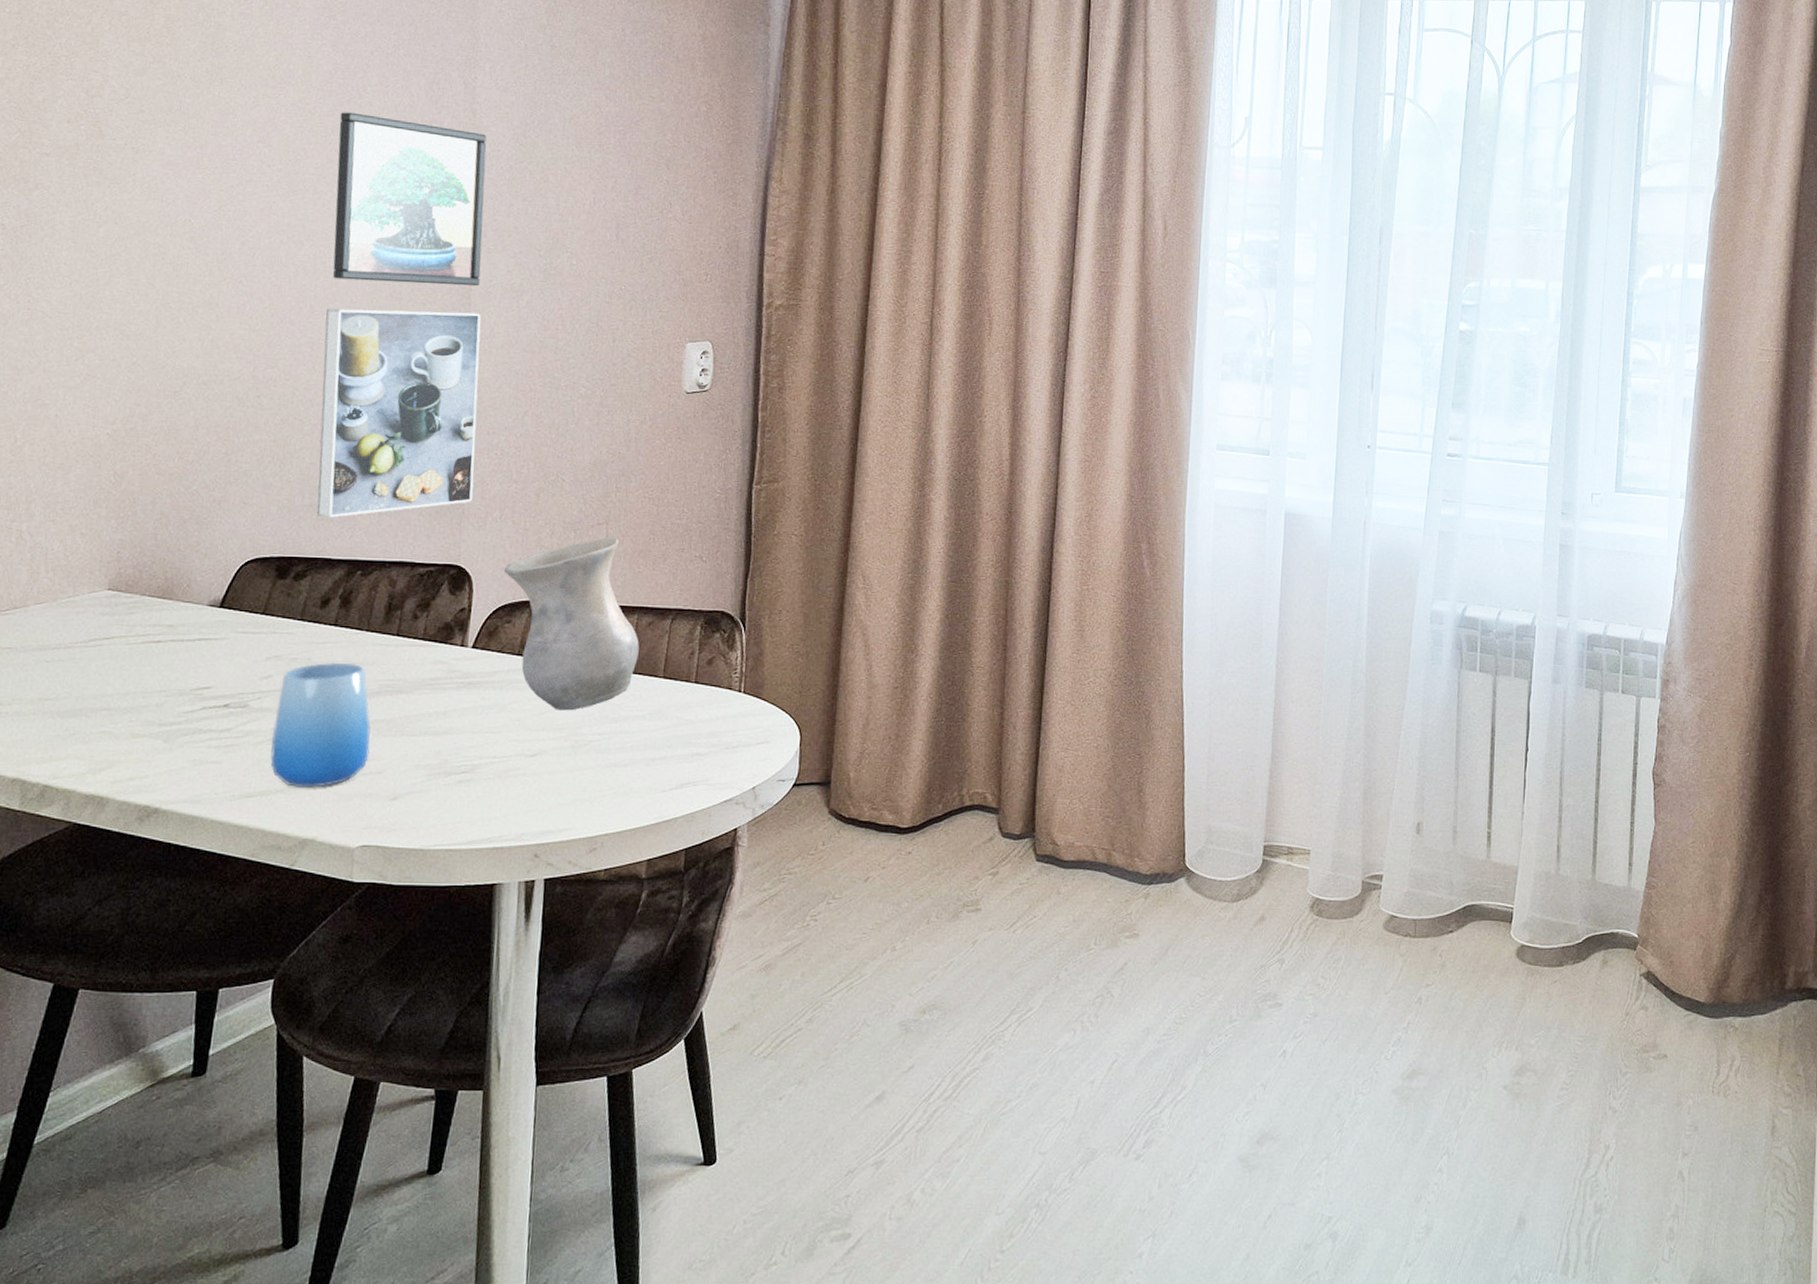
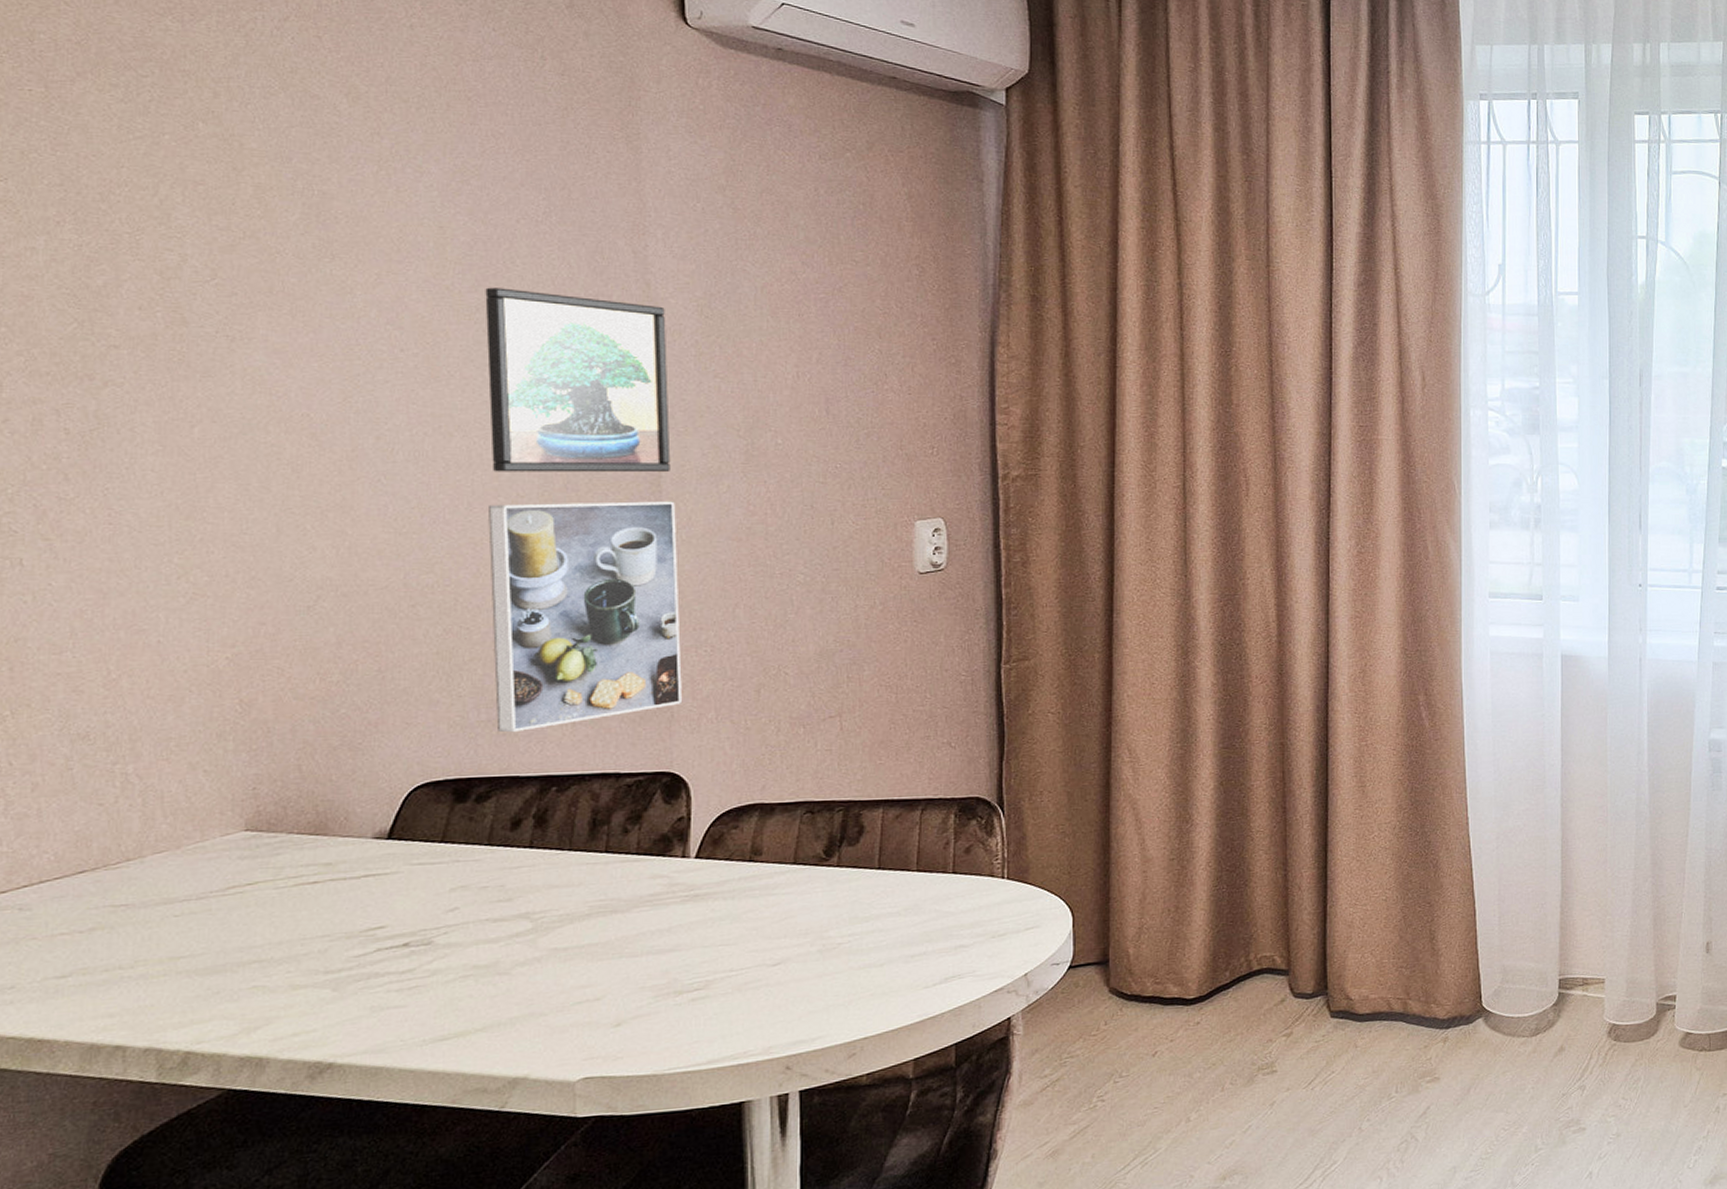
cup: present [270,662,371,788] -> none [464,887,584,1025]
vase: present [503,537,639,711] -> none [725,730,887,915]

